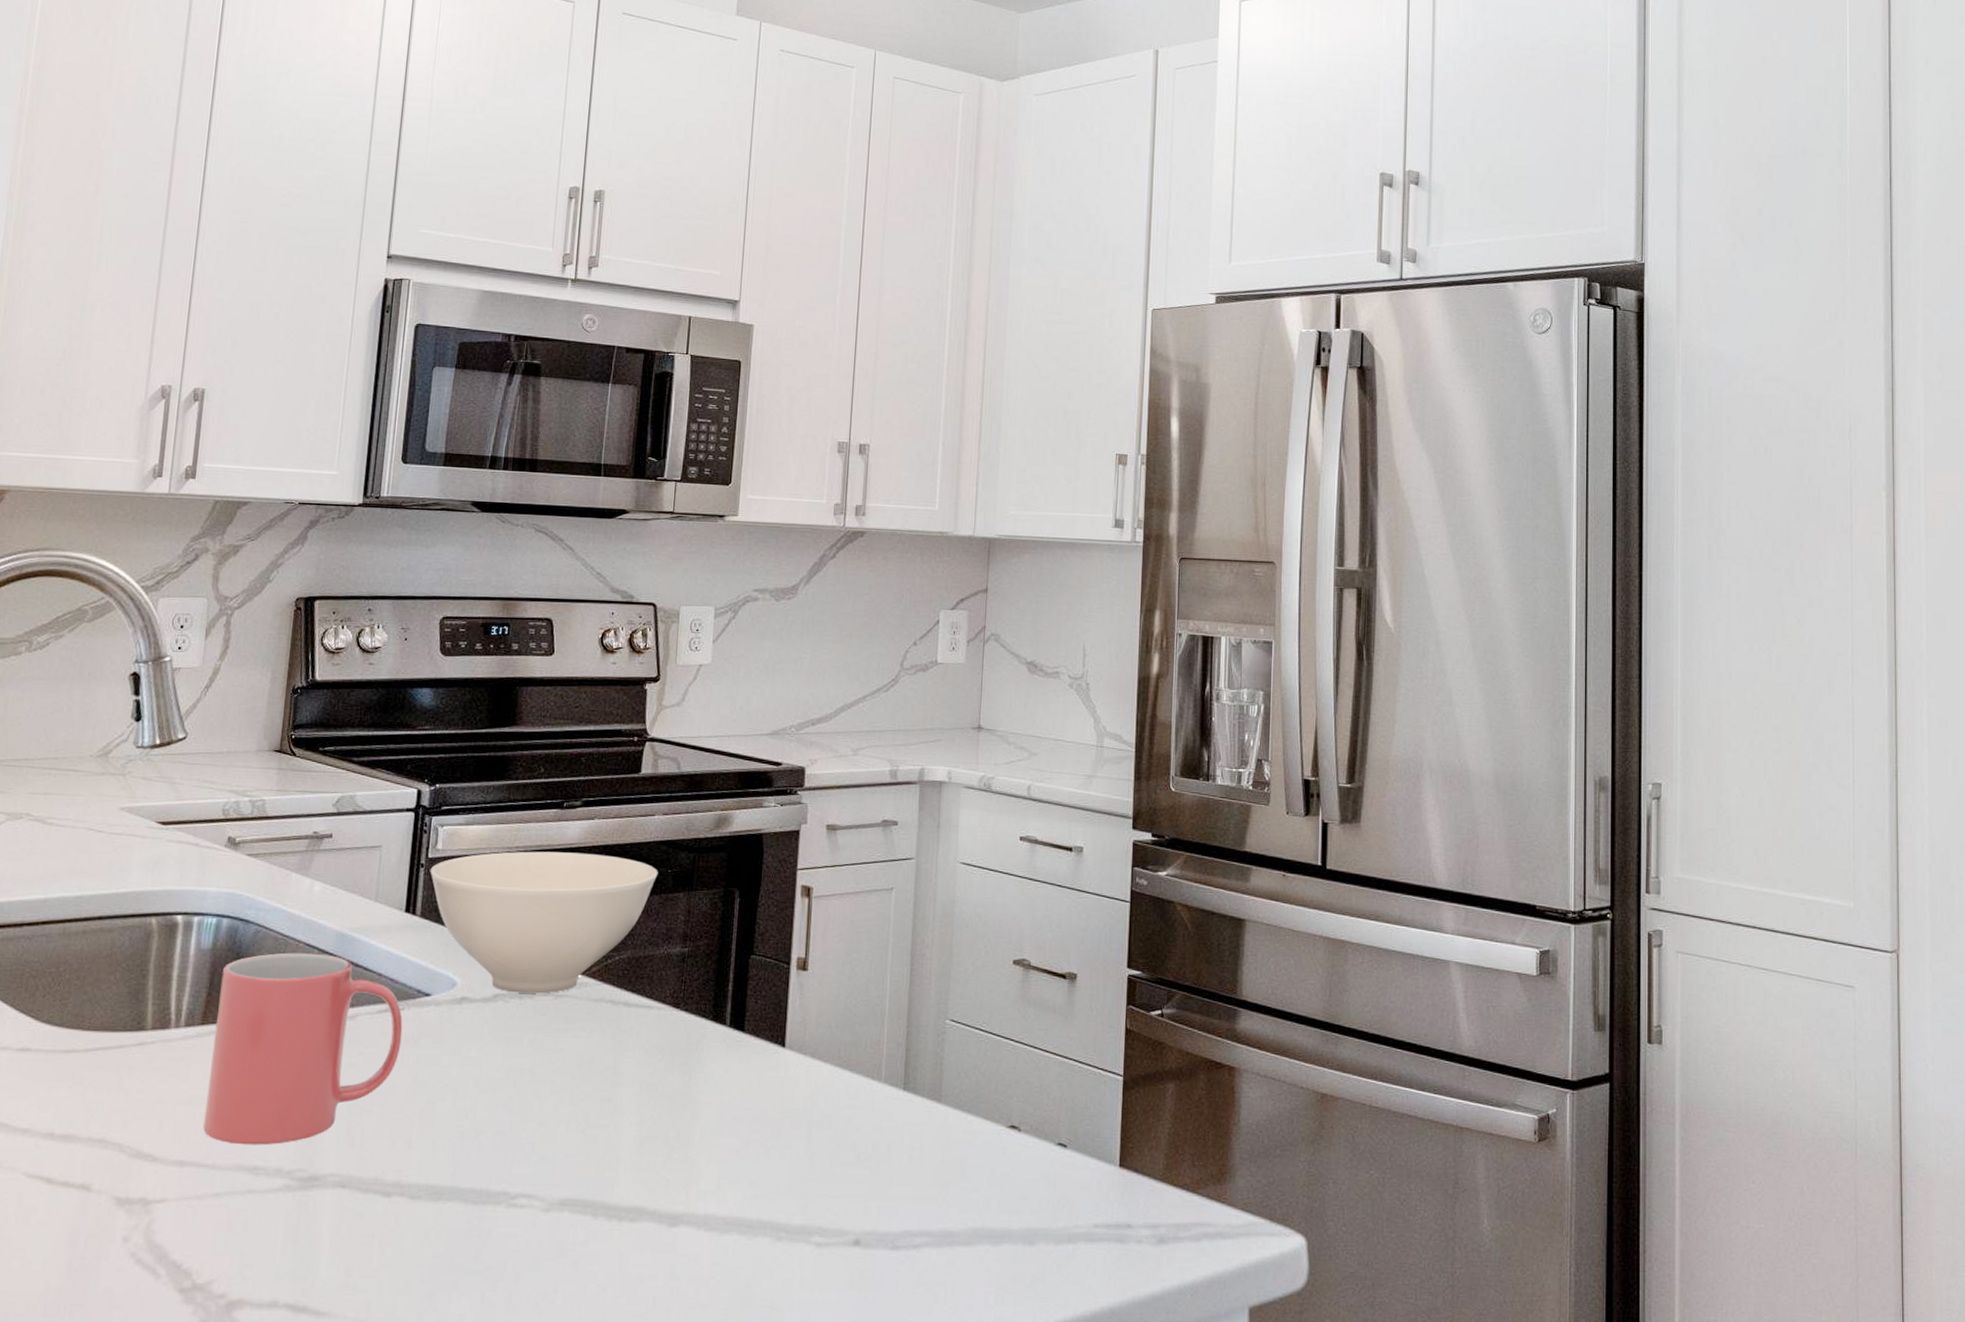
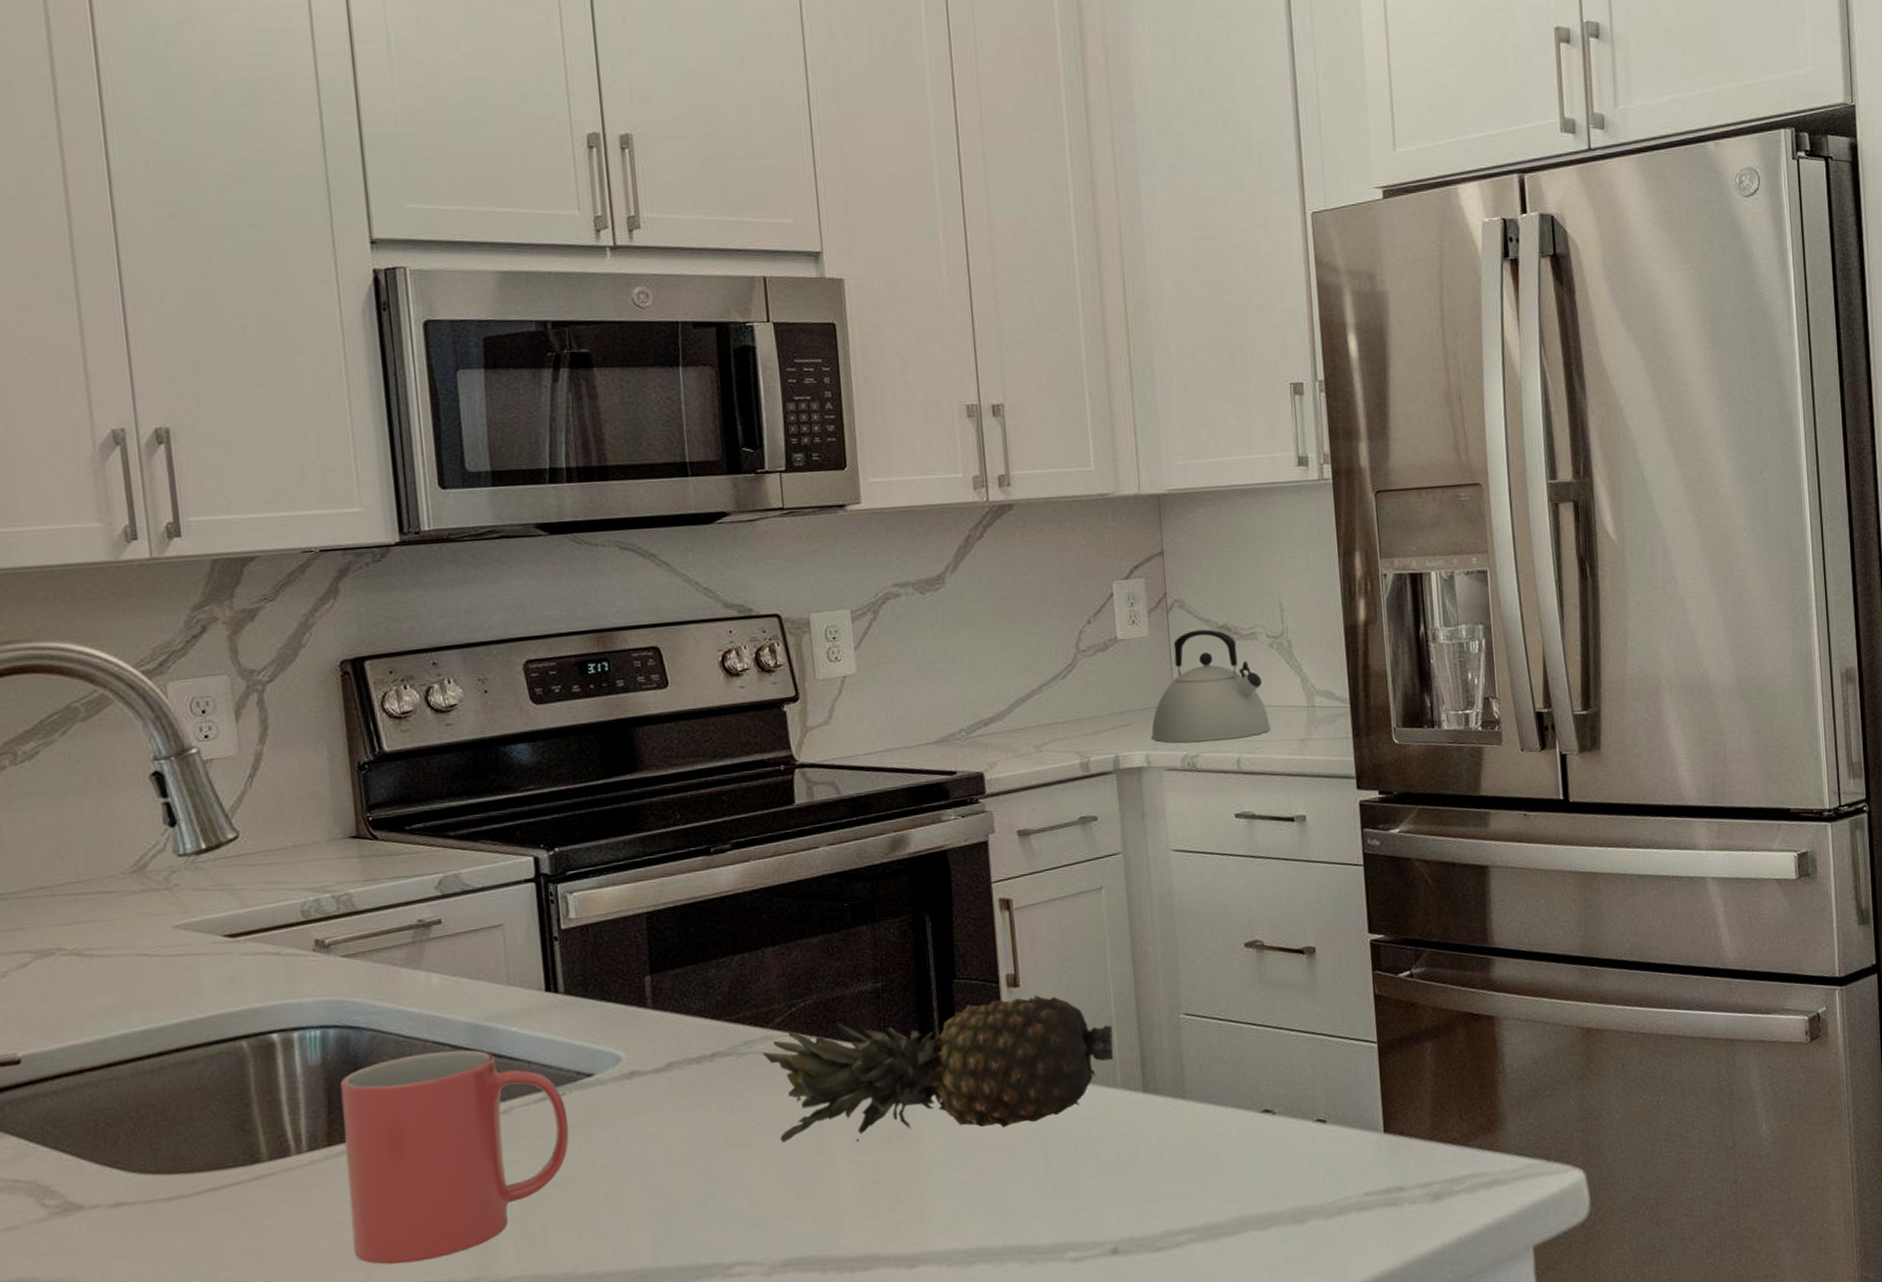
bowl: present [430,851,658,994] -> none [566,897,834,1059]
fruit: none [575,979,885,1104] -> present [761,994,1114,1143]
kettle: none [955,663,1062,767] -> present [1151,629,1270,744]

